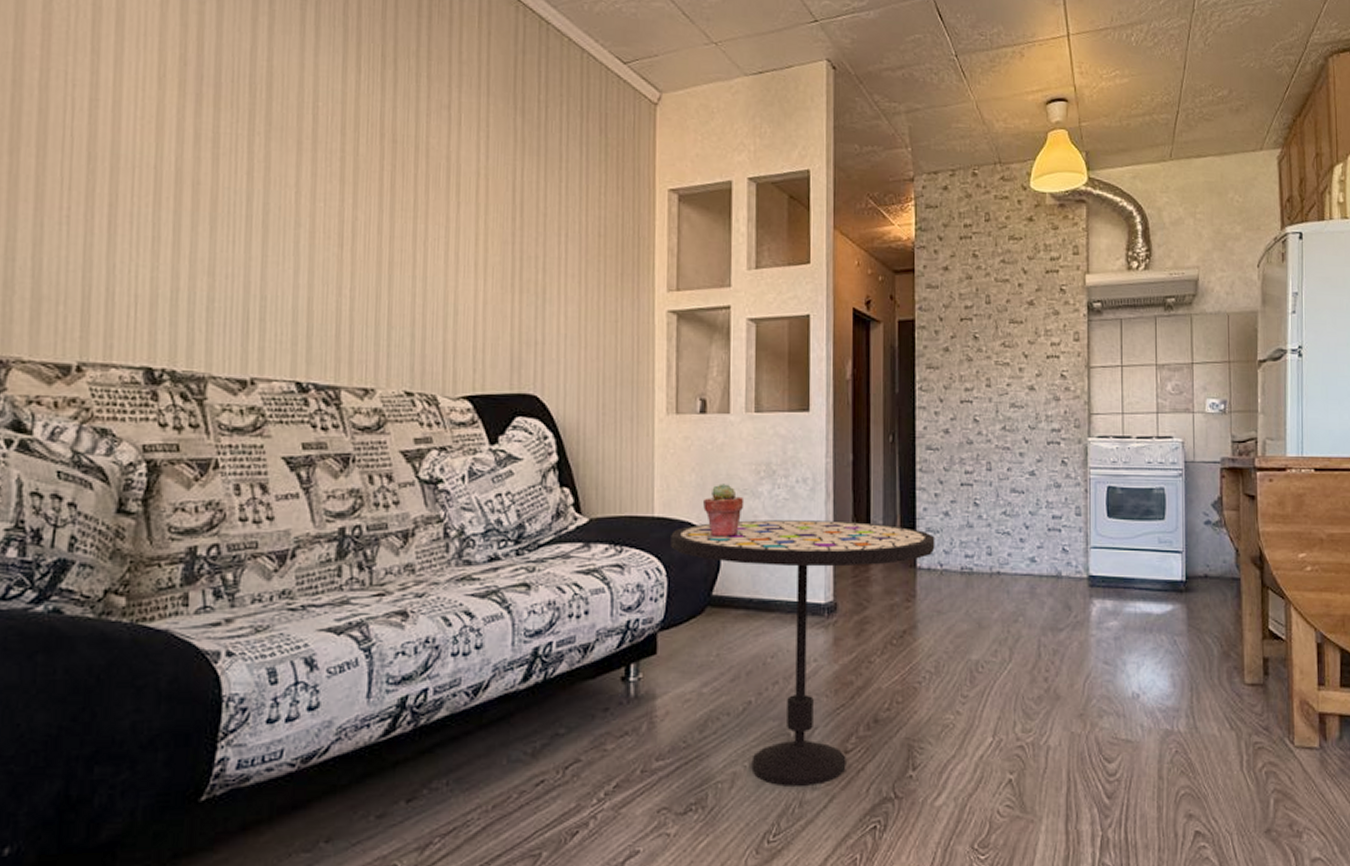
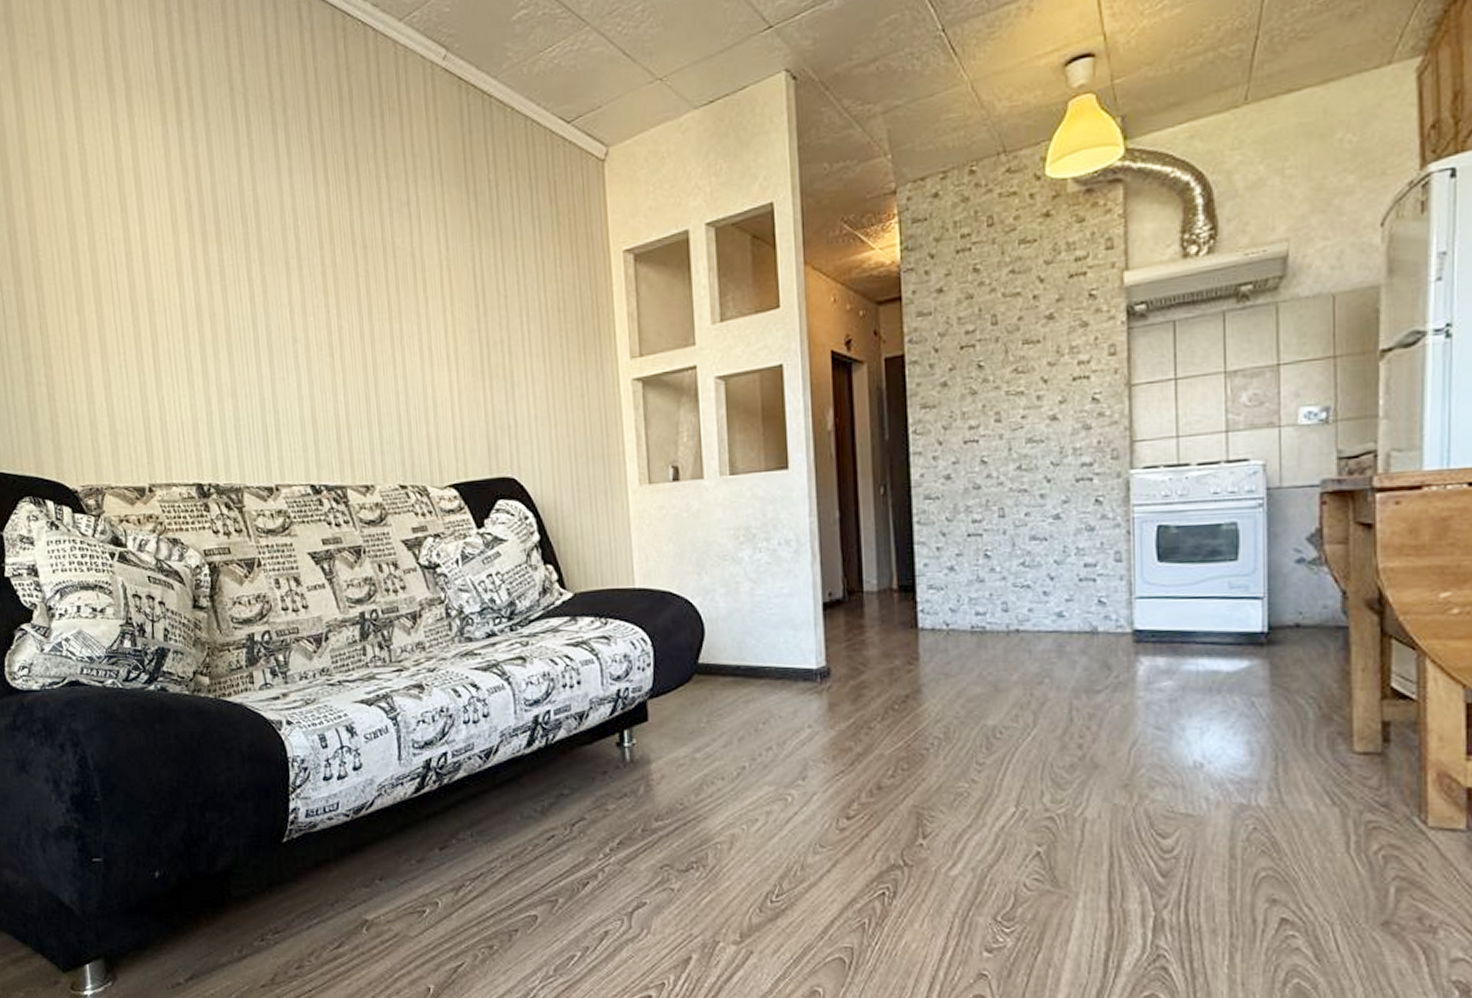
side table: present [670,520,935,788] -> none [653,582,940,851]
potted succulent: present [703,484,745,537] -> none [683,551,725,606]

